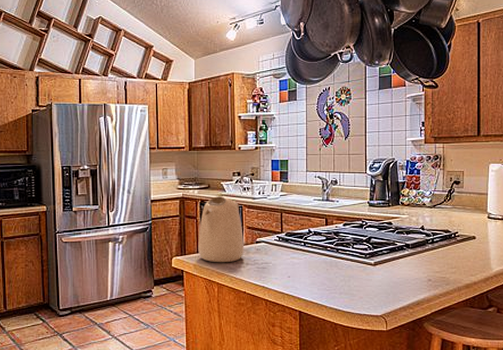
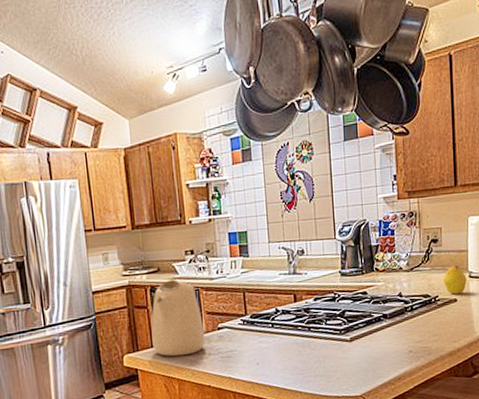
fruit: none [464,206,485,232] -> present [443,265,467,294]

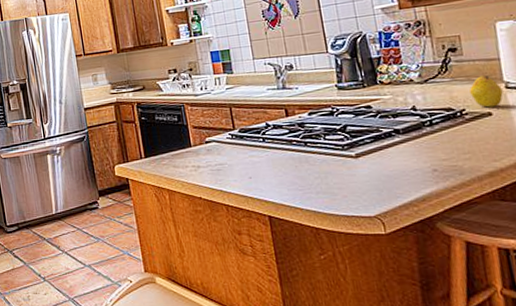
kettle: present [151,279,205,357] -> none [139,96,193,168]

